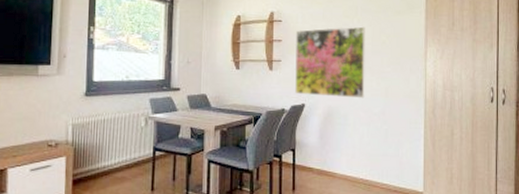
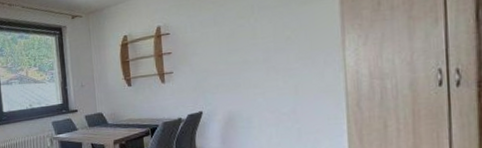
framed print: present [294,26,365,98] -> none [186,24,270,103]

